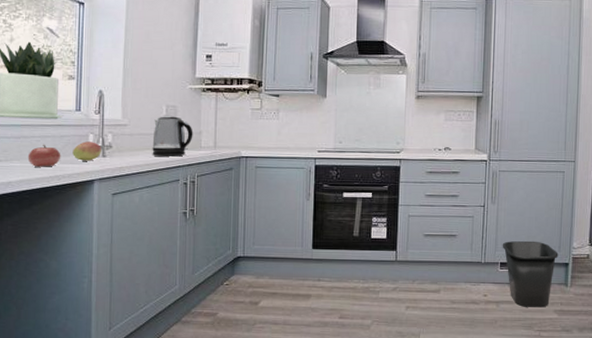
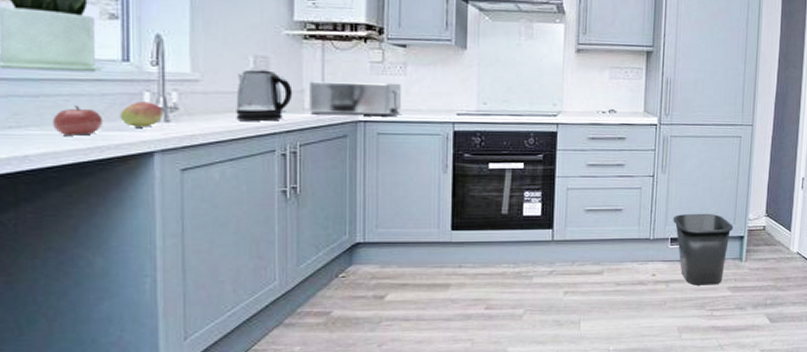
toaster: none [205,125,275,153] -> present [309,81,402,117]

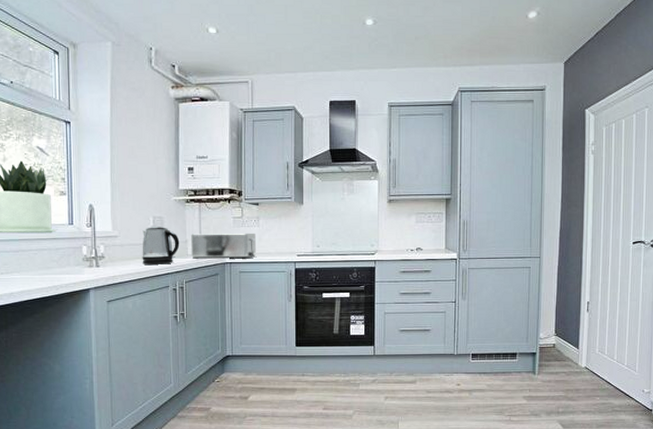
fruit: present [52,104,103,136] -> none [26,256,58,278]
fruit: present [120,102,163,127] -> none [68,253,95,271]
waste bin: present [673,213,733,286] -> none [473,333,526,394]

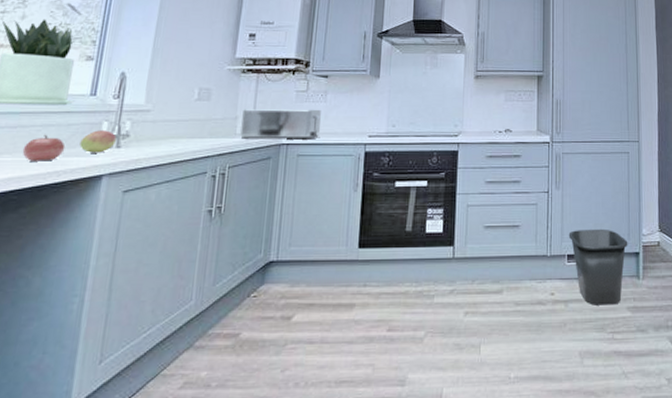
fruit: none [26,256,58,278] -> present [22,134,66,161]
fruit: none [68,253,95,271] -> present [79,130,116,153]
kettle: present [142,227,180,264] -> none [177,100,228,145]
waste bin: none [473,333,526,394] -> present [568,228,628,305]

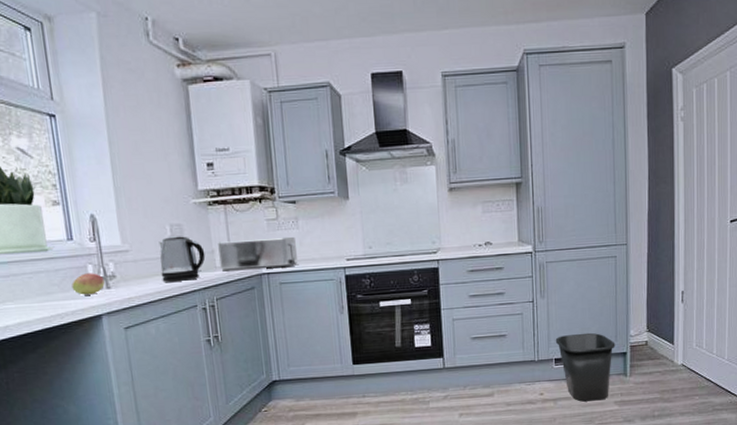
fruit: present [22,134,66,161] -> none [21,280,60,307]
kettle: none [177,100,228,145] -> present [158,236,206,282]

